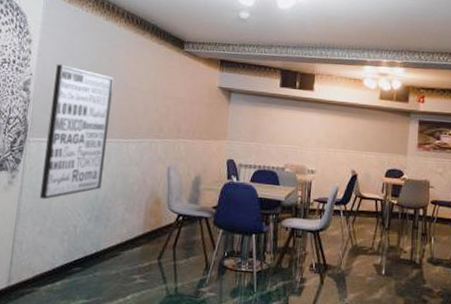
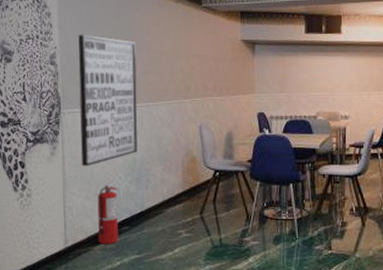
fire extinguisher: none [46,216,75,286] -> present [97,180,118,245]

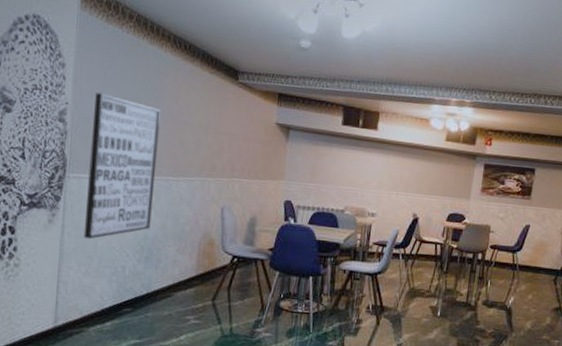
fire extinguisher: present [97,180,118,245] -> none [95,256,123,327]

